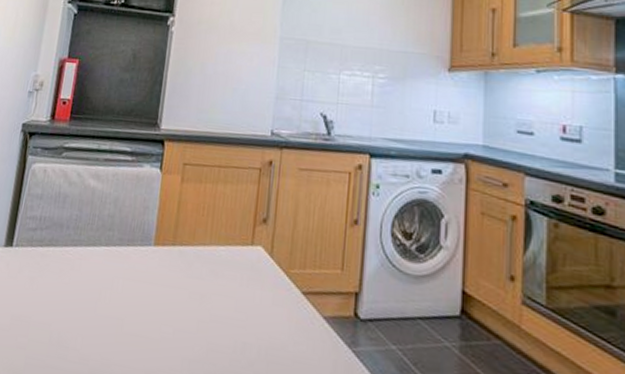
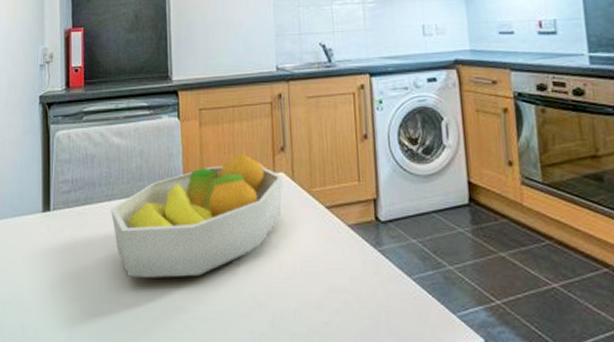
fruit bowl: none [73,217,261,346] -> present [111,153,283,278]

